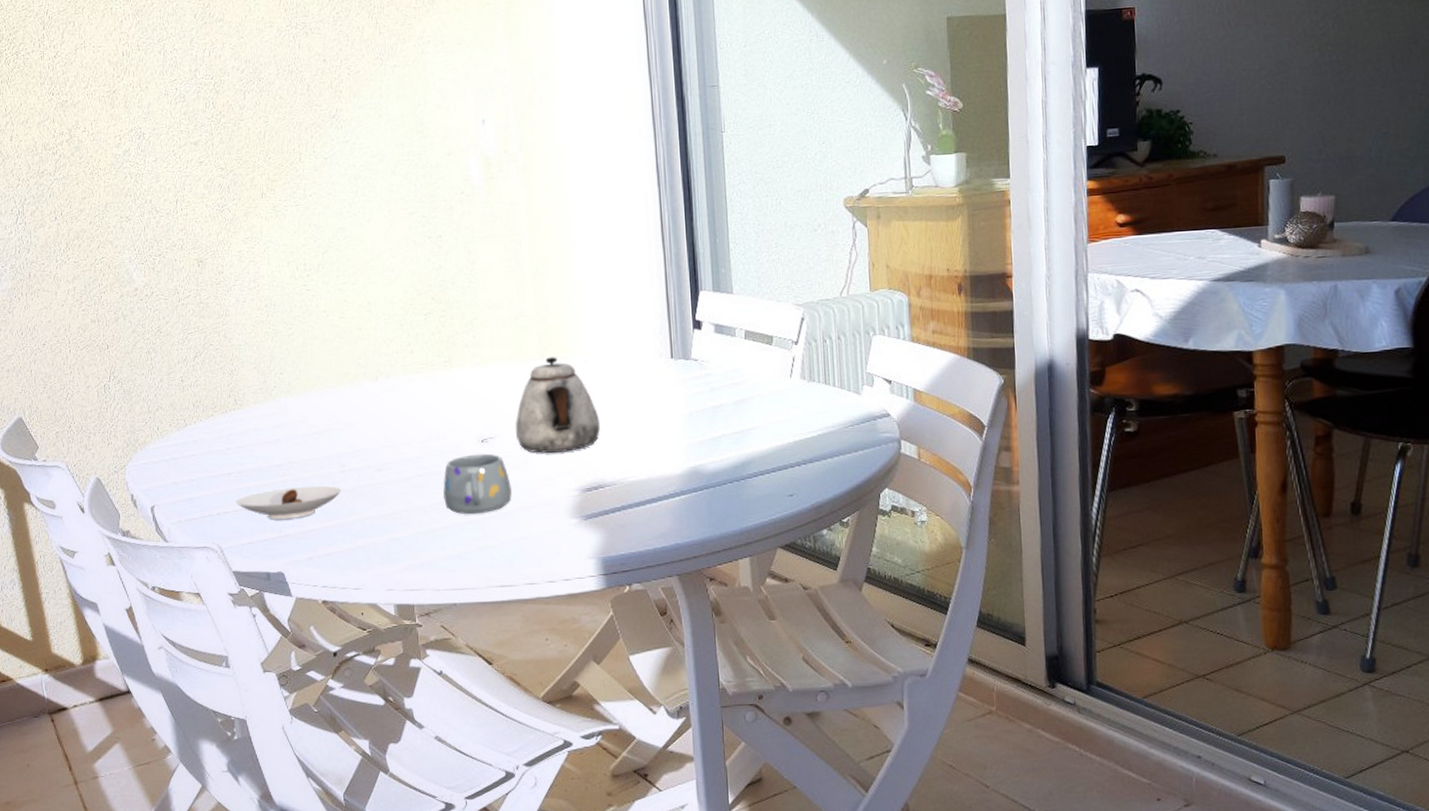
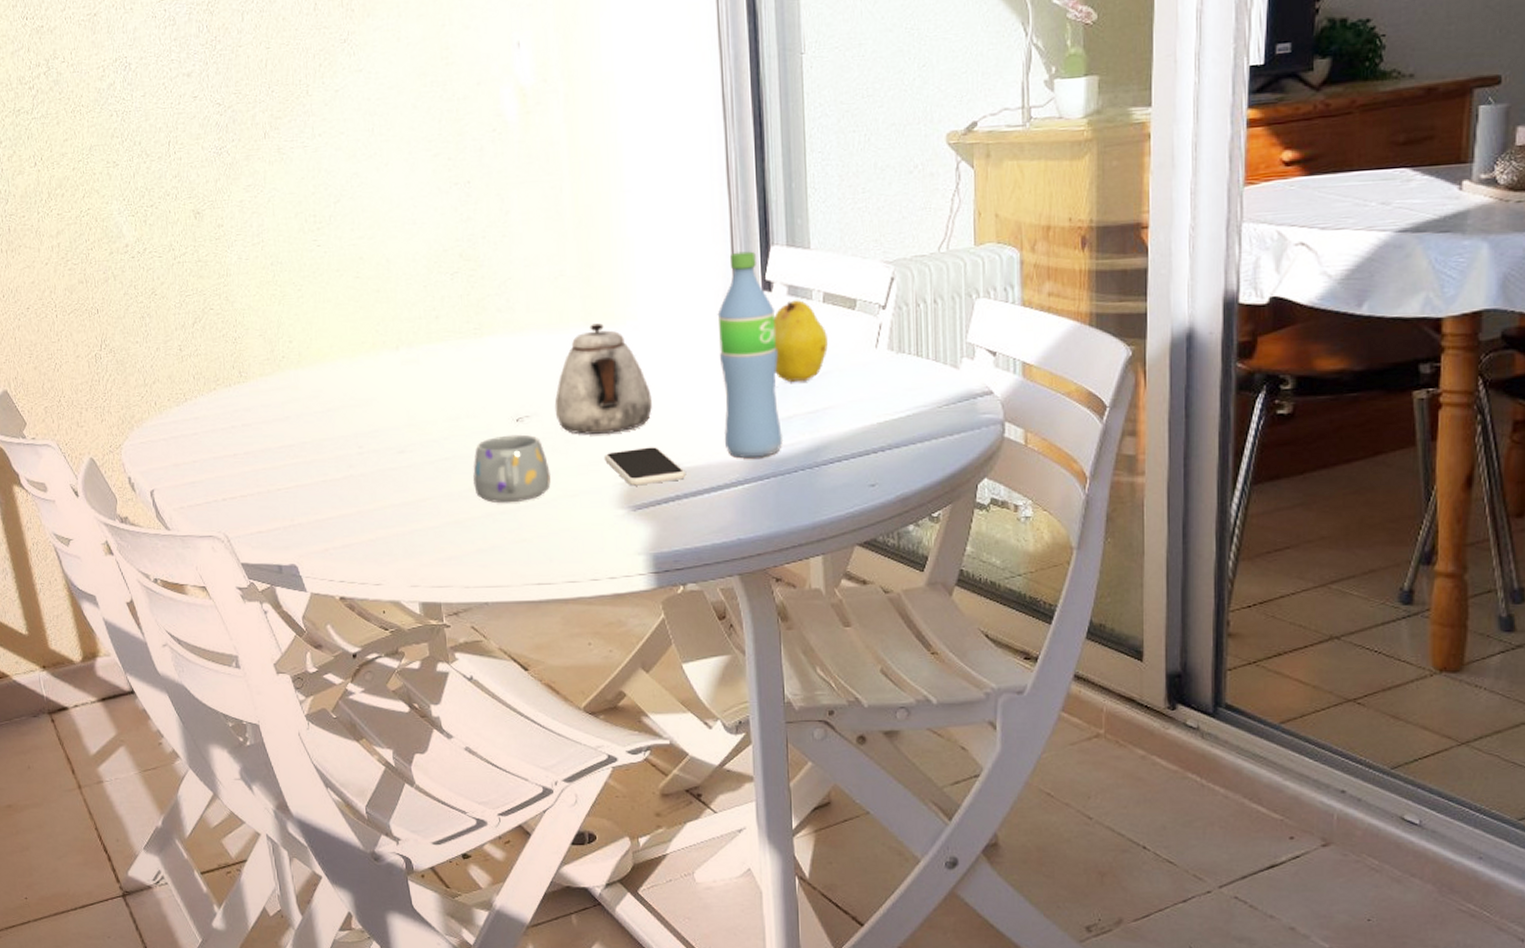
saucer: present [235,485,342,519] -> none [242,469,360,506]
smartphone: none [559,463,631,498] -> present [605,447,687,486]
water bottle: none [655,295,714,472] -> present [717,251,784,458]
fruit: none [703,337,750,407] -> present [773,300,828,383]

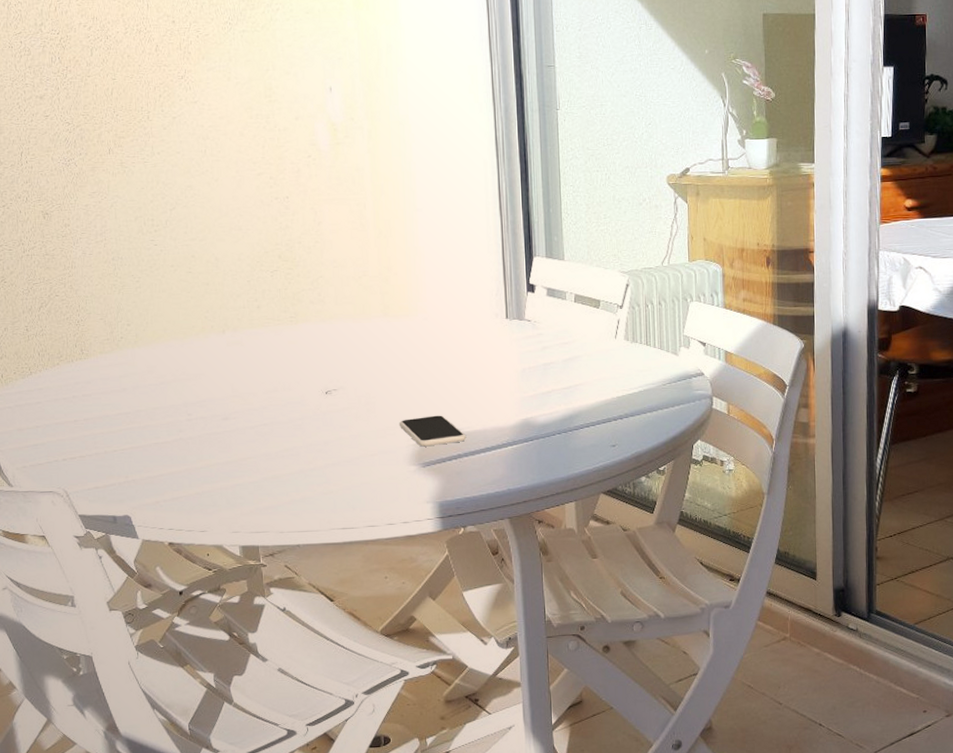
mug: present [473,434,551,503] -> none [288,404,354,462]
teapot: present [554,323,652,434] -> none [358,315,439,405]
water bottle: present [717,251,784,458] -> none [491,260,544,424]
fruit: present [773,300,828,383] -> none [535,300,578,365]

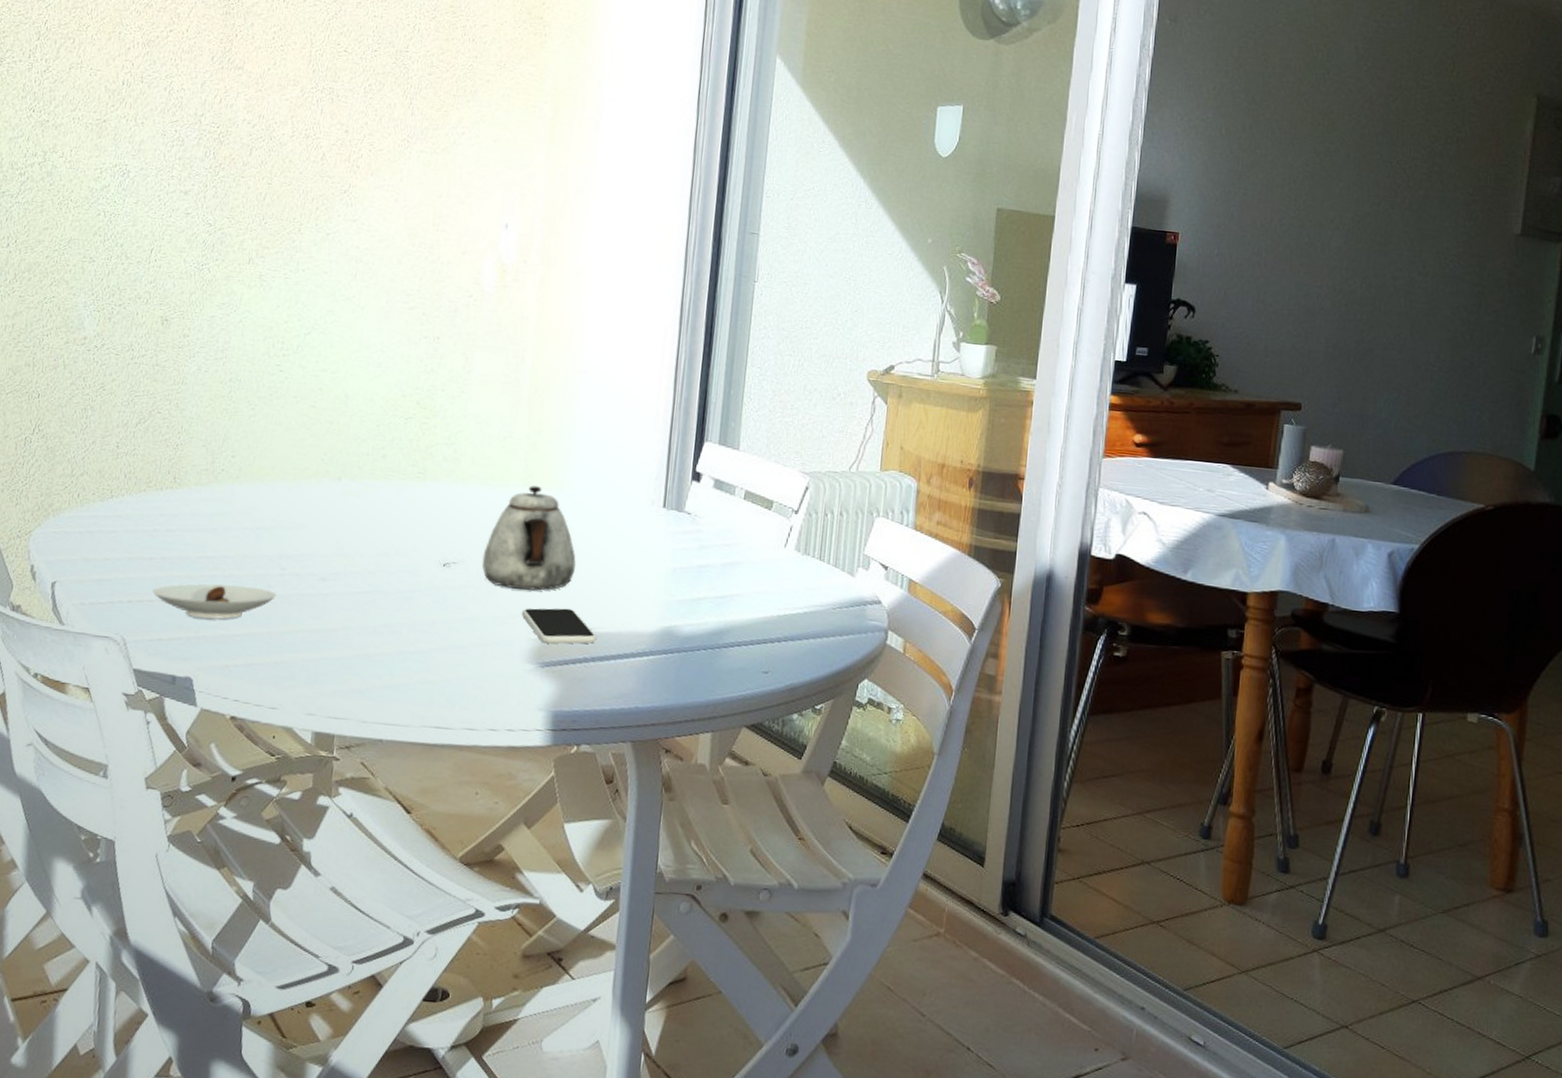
saucer: none [82,433,189,465] -> present [152,583,278,620]
teapot: none [358,315,439,405] -> present [482,486,576,591]

